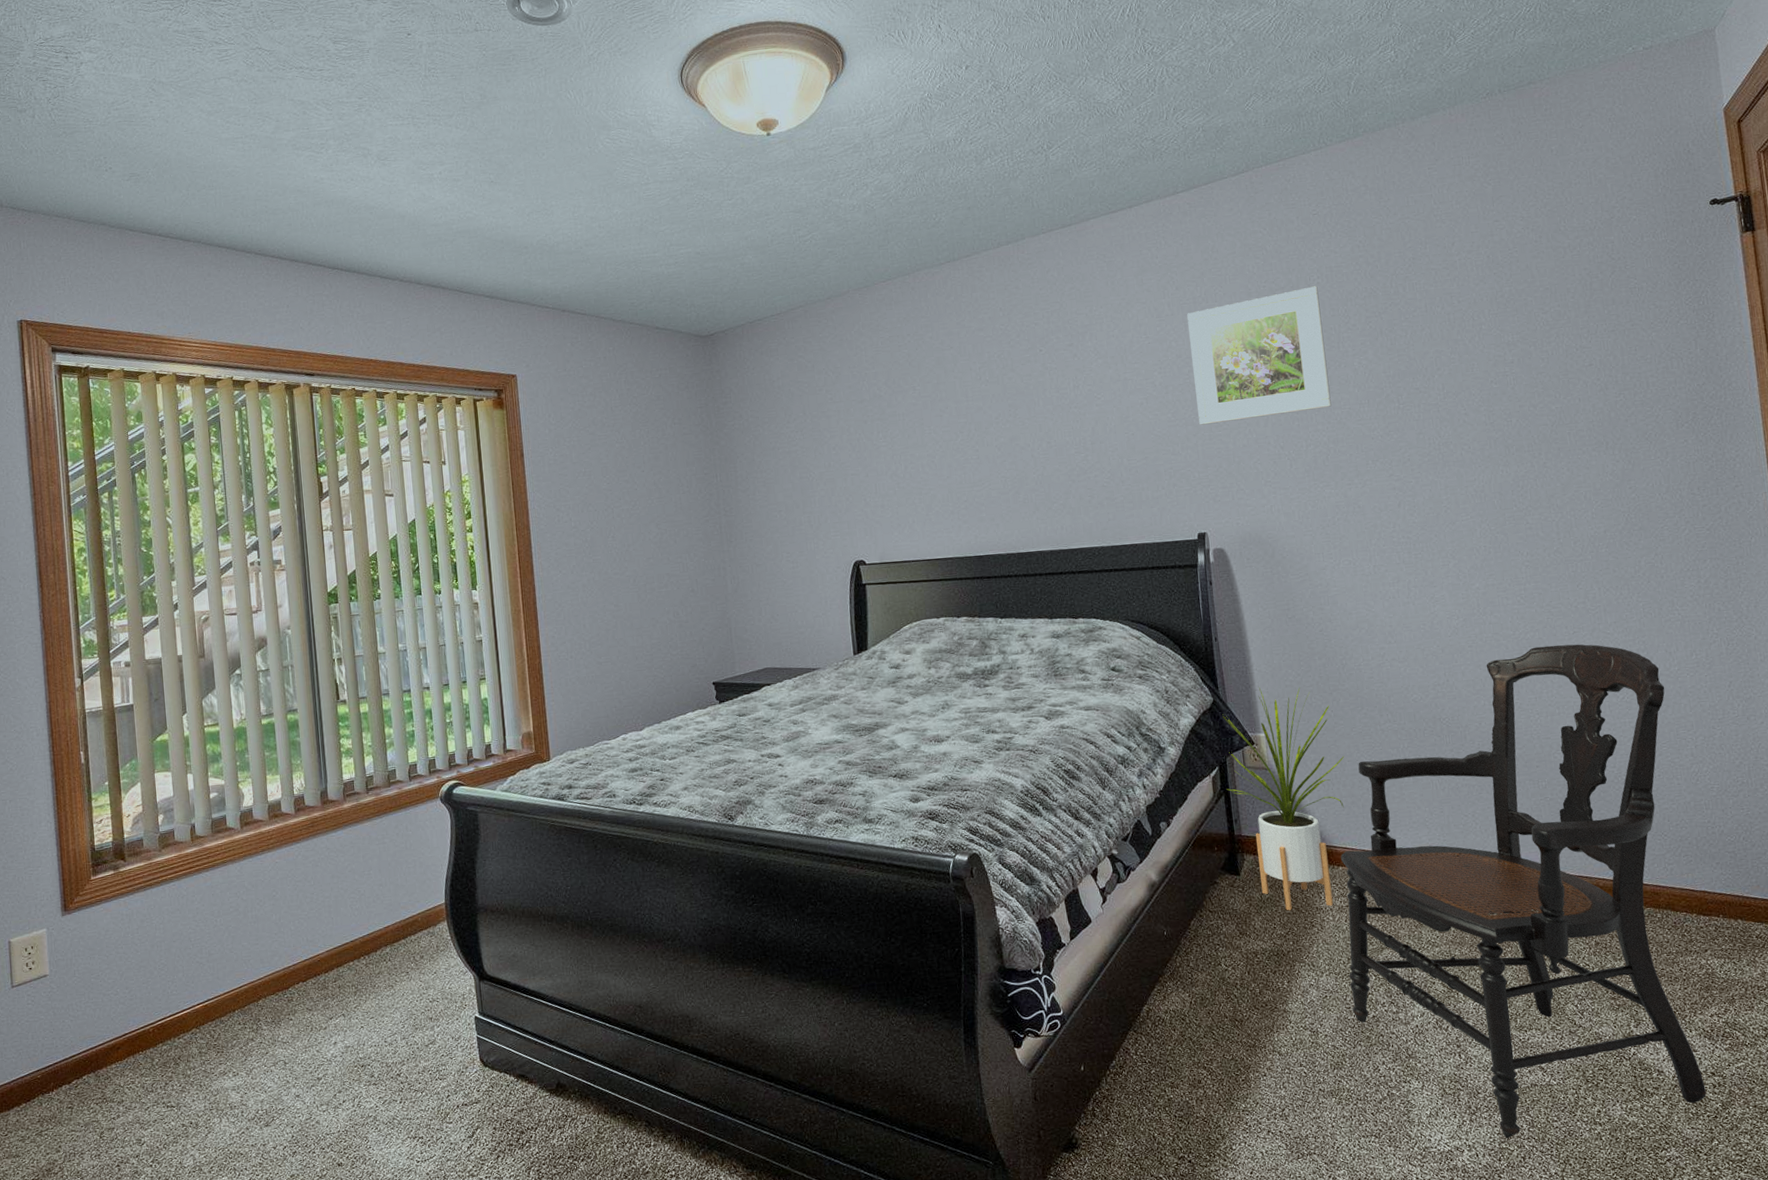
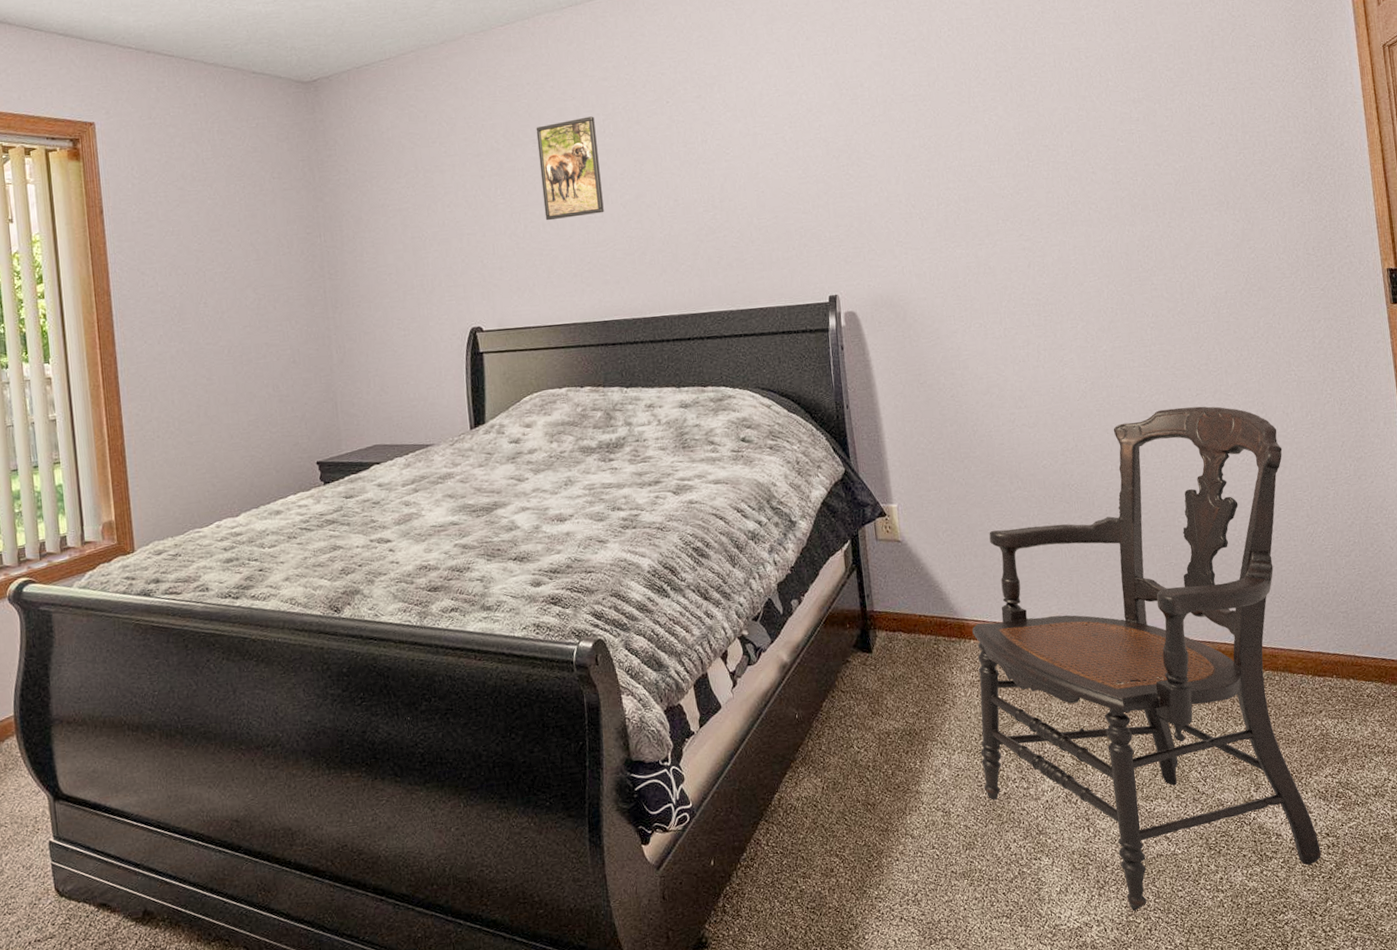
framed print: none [915,364,980,462] -> present [536,116,604,221]
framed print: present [1187,286,1332,425] -> none [818,38,962,183]
house plant: present [1222,687,1345,911] -> none [854,455,976,688]

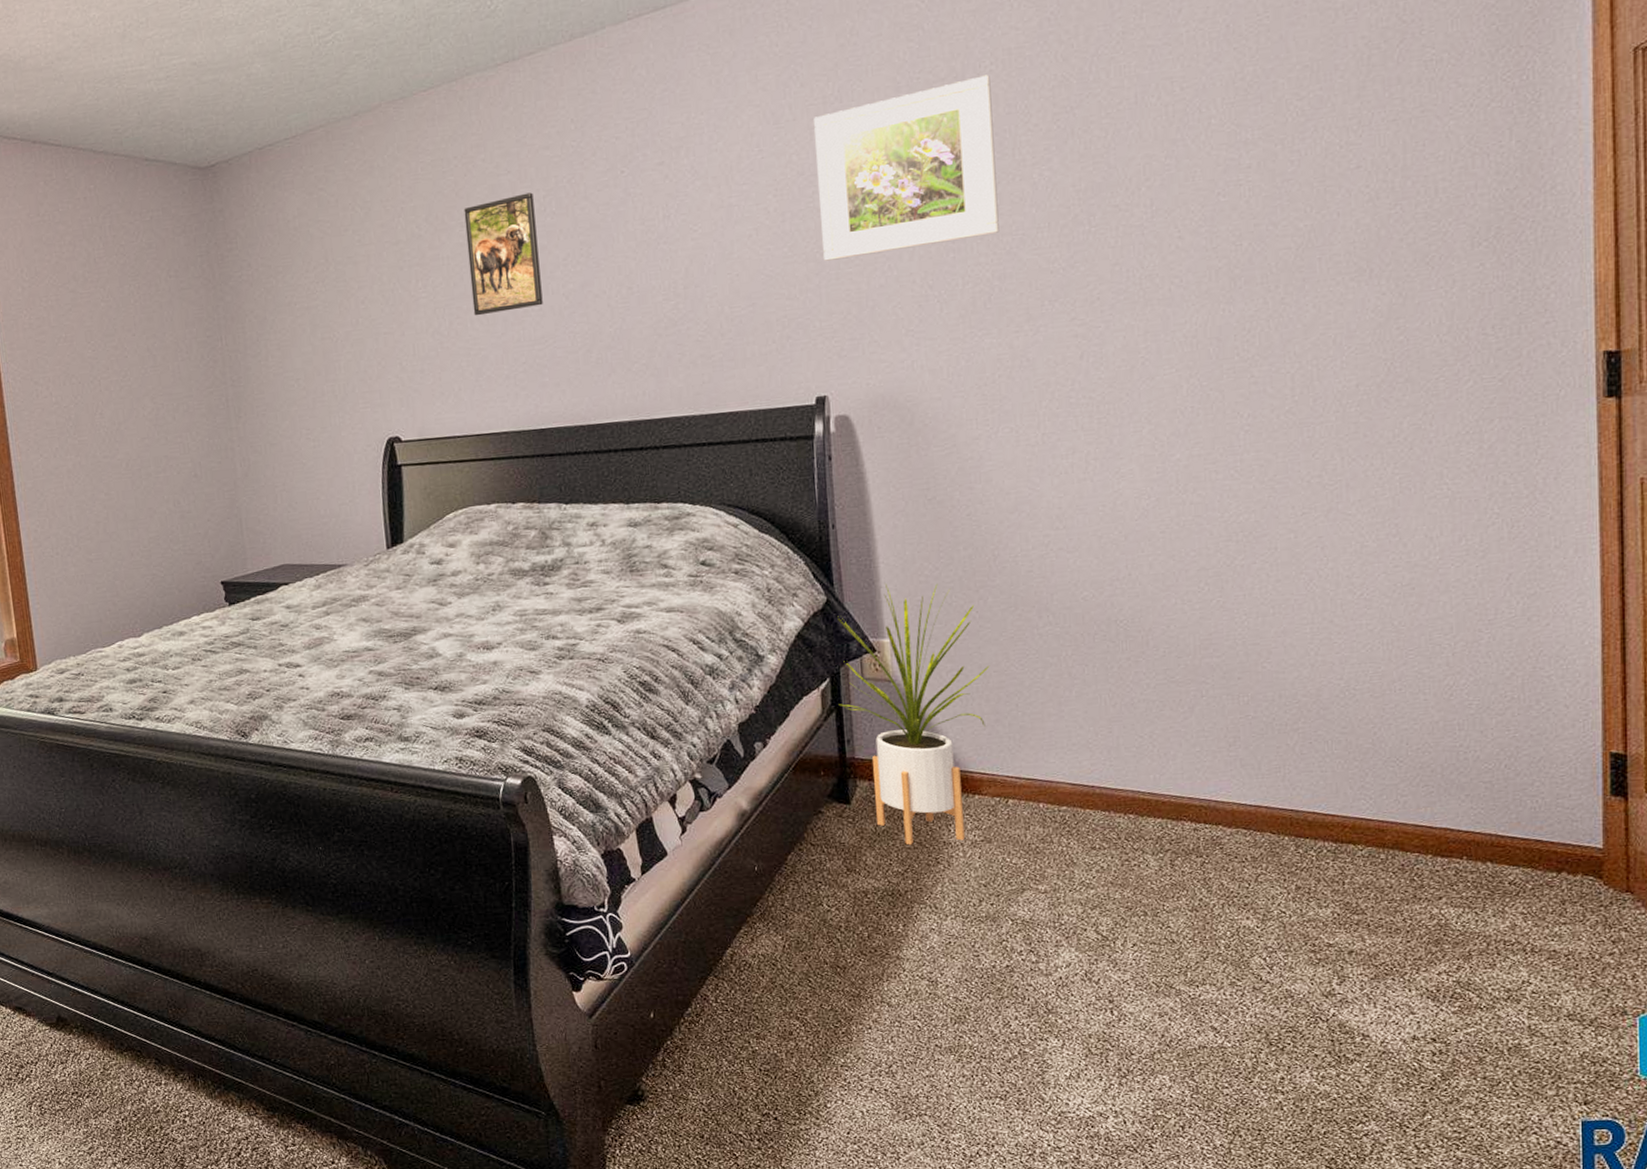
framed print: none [818,38,962,183] -> present [814,75,1000,261]
house plant: none [854,455,976,688] -> present [837,583,990,845]
armchair: present [972,406,1321,911] -> none [978,528,1422,1105]

